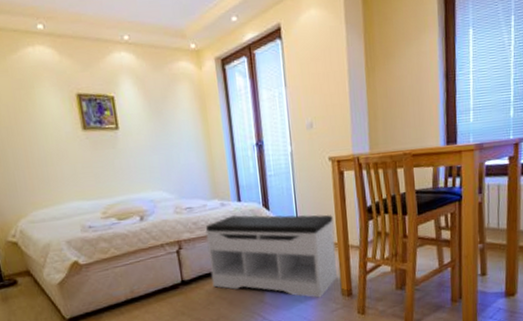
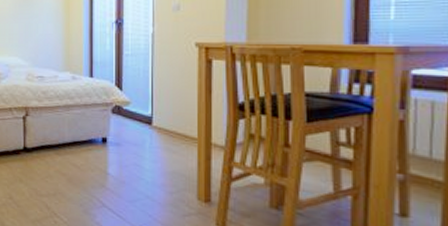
bench: present [205,214,337,298] -> none [53,91,196,196]

